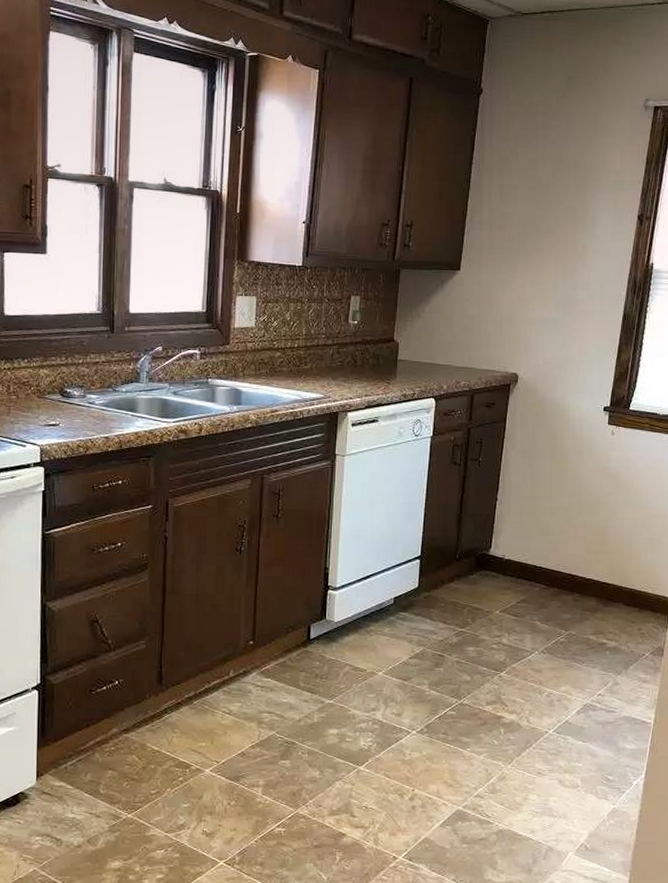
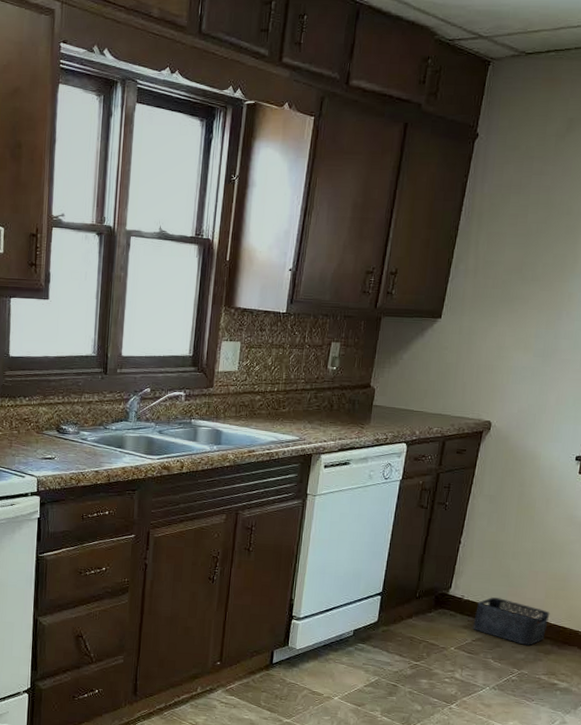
storage bin: none [516,556,593,604] -> present [473,597,550,645]

